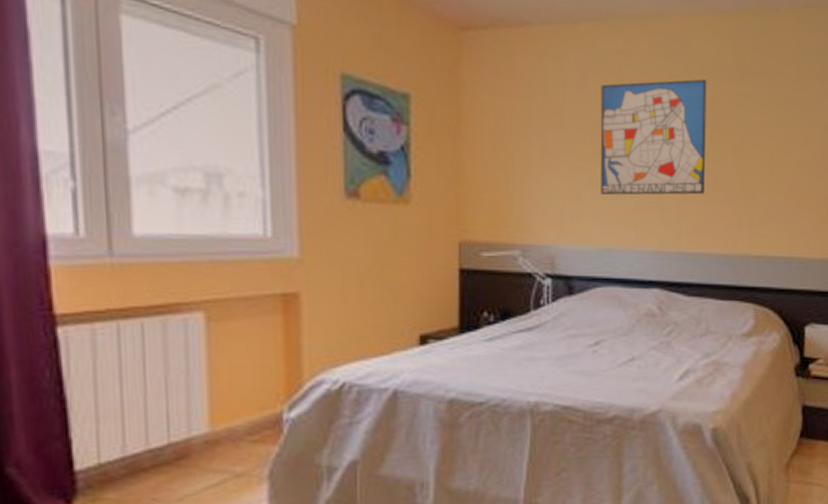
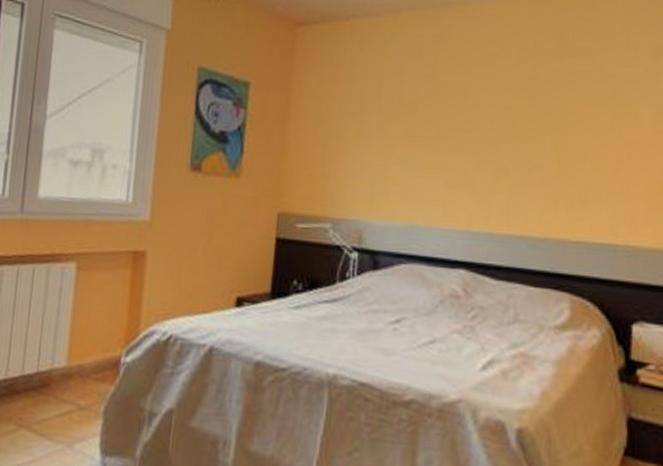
wall art: present [600,79,707,195] -> none [411,59,525,175]

